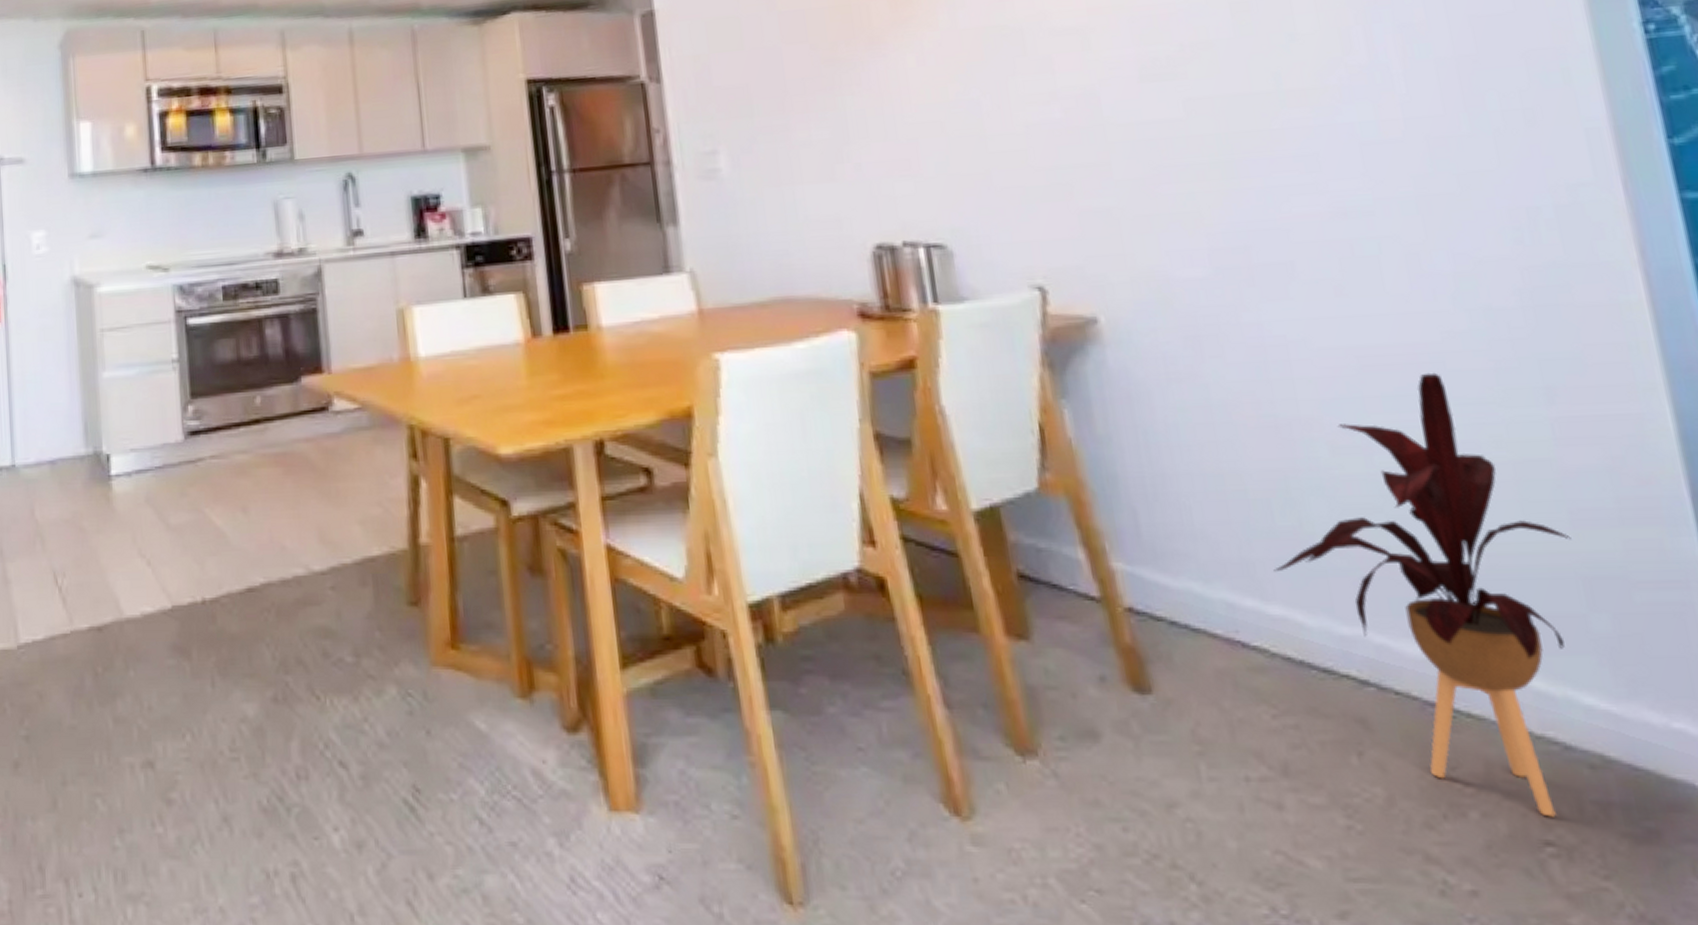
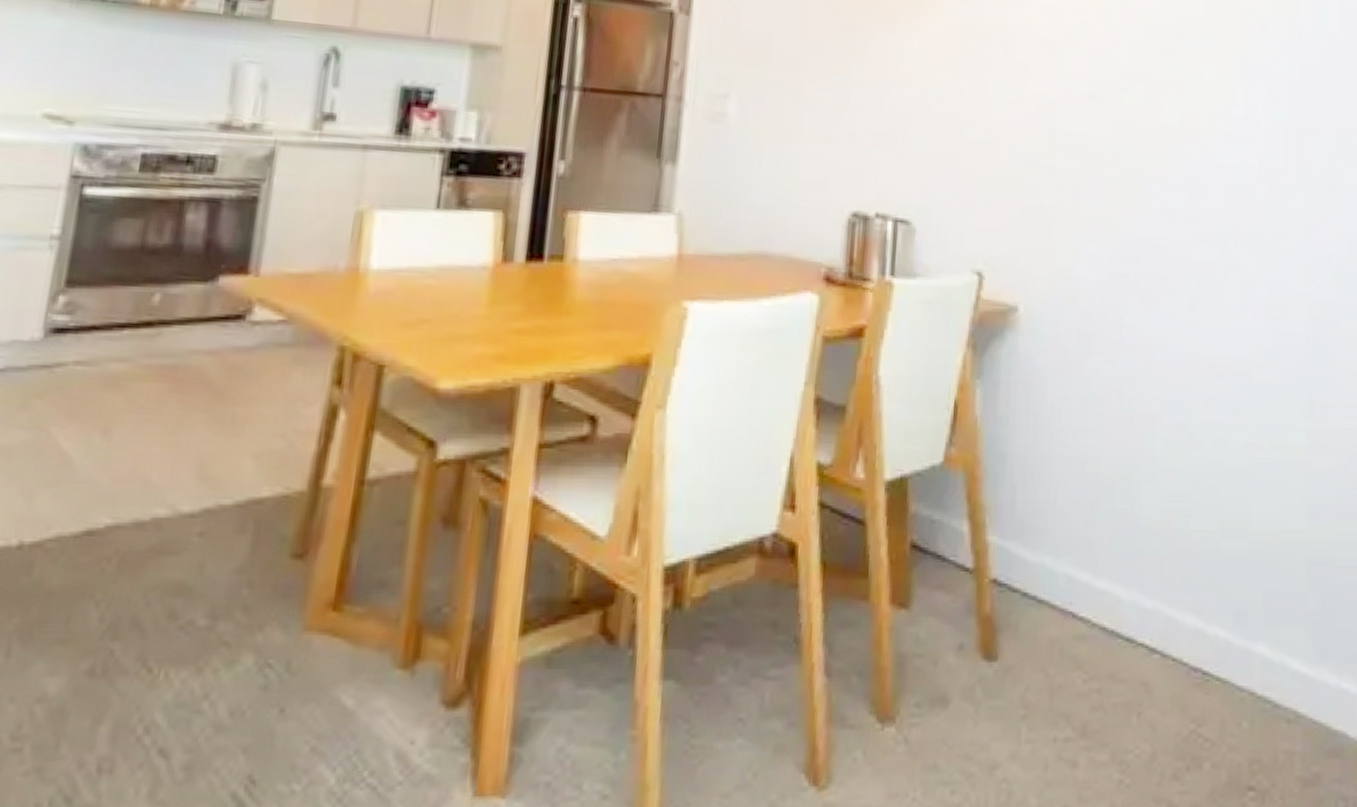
house plant: present [1273,372,1571,817] -> none [1107,382,1306,766]

